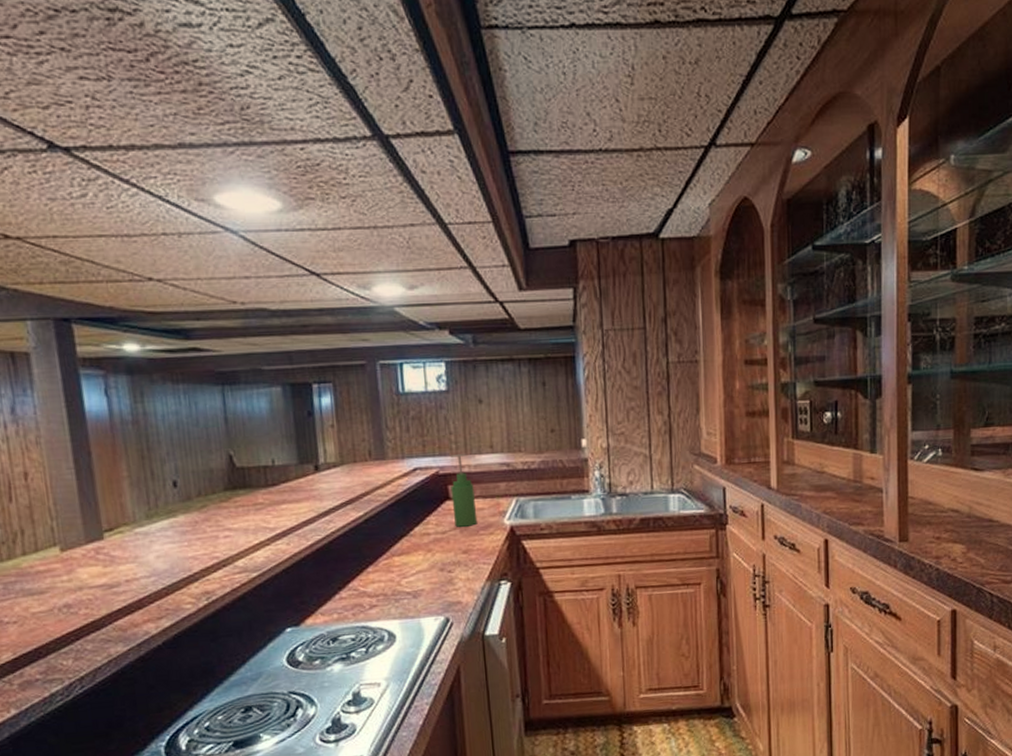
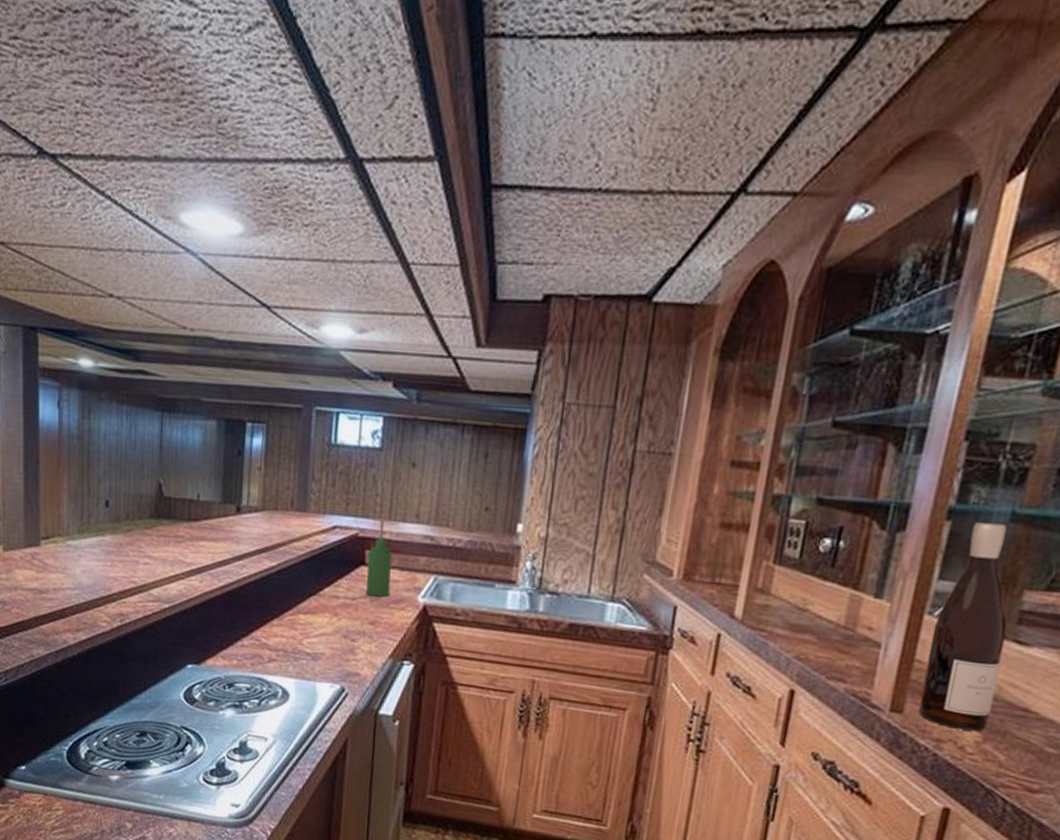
bottle: none [916,381,968,546] -> present [917,522,1008,732]

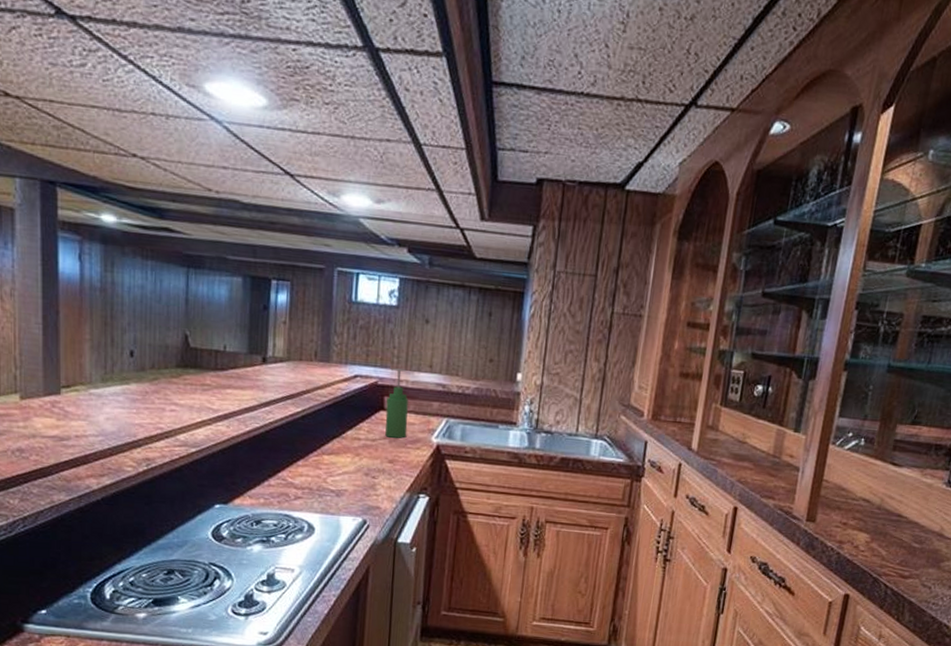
bottle: present [917,522,1008,732] -> none [826,372,886,534]

